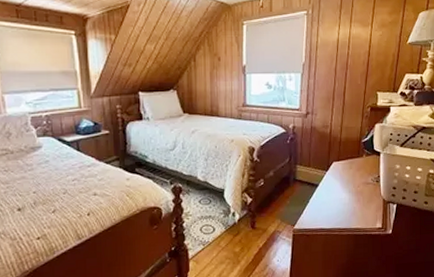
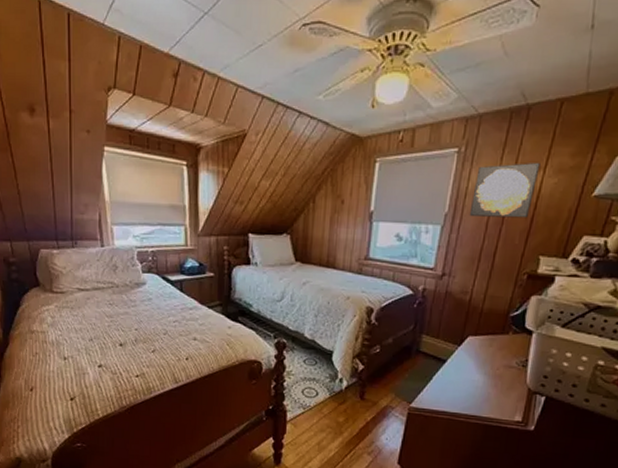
wall art: none [321,19,368,64] -> present [469,162,541,219]

